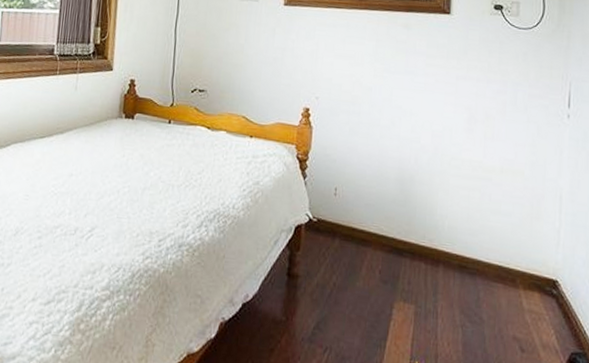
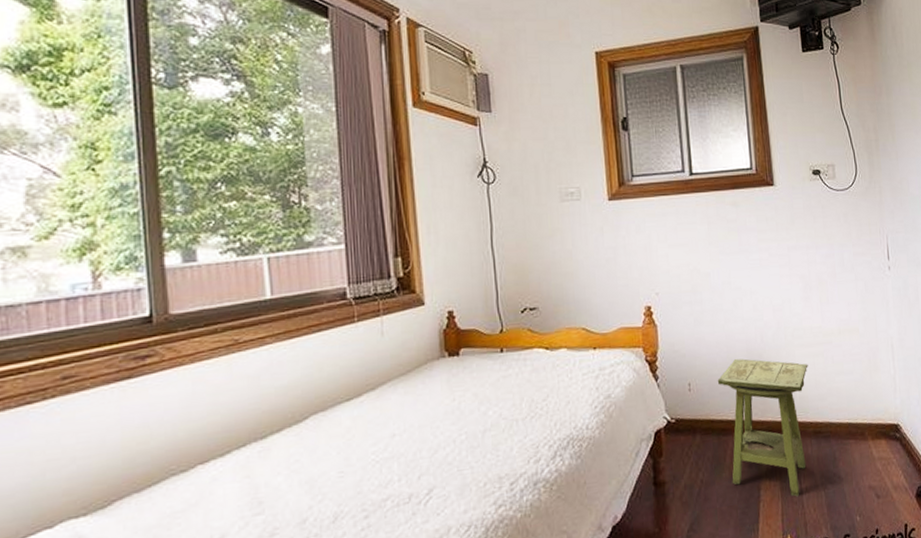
side table: none [364,175,462,326] -> present [717,358,808,497]

